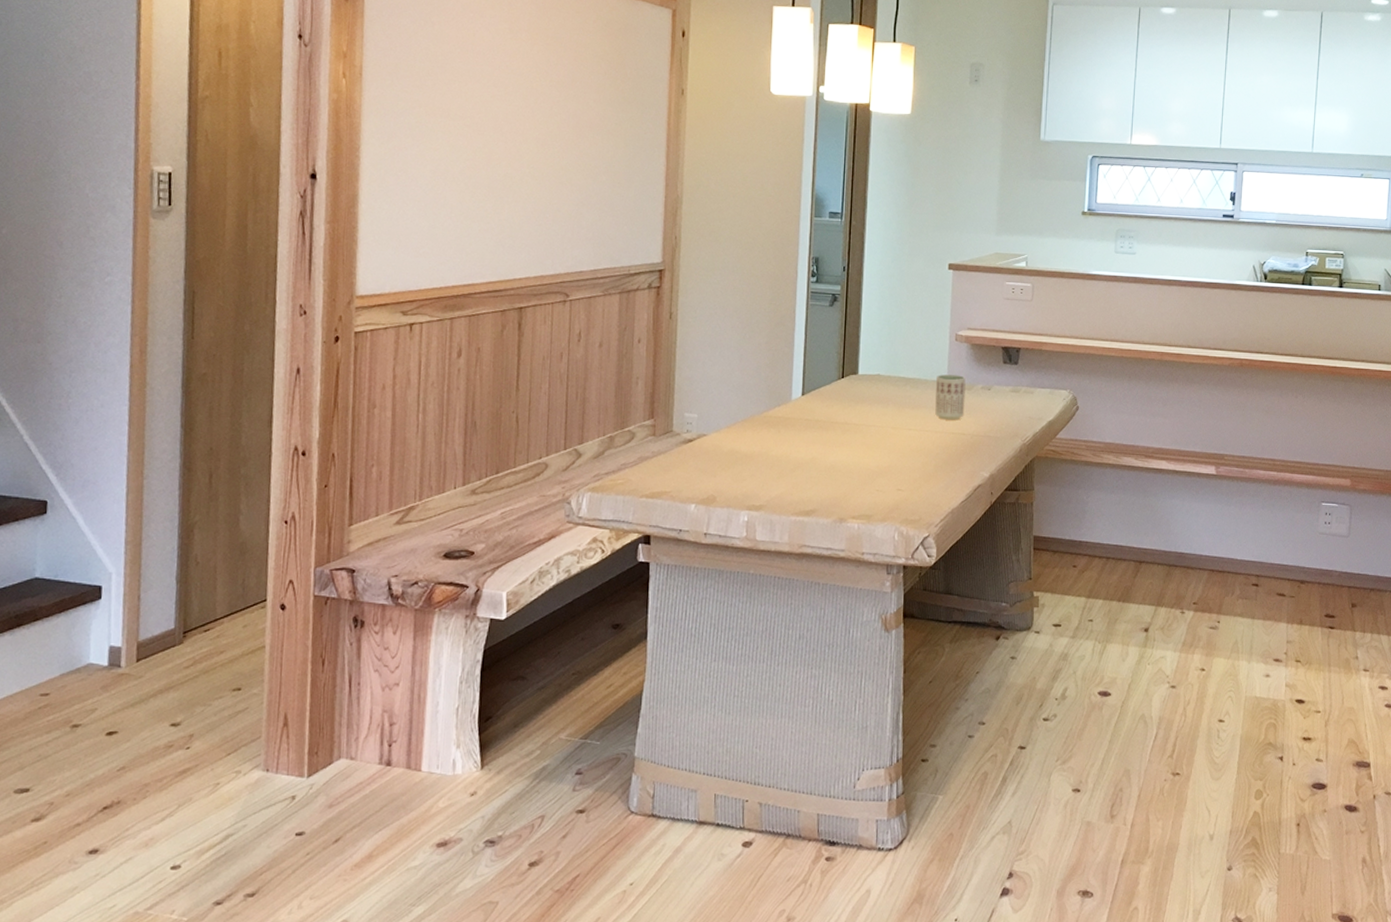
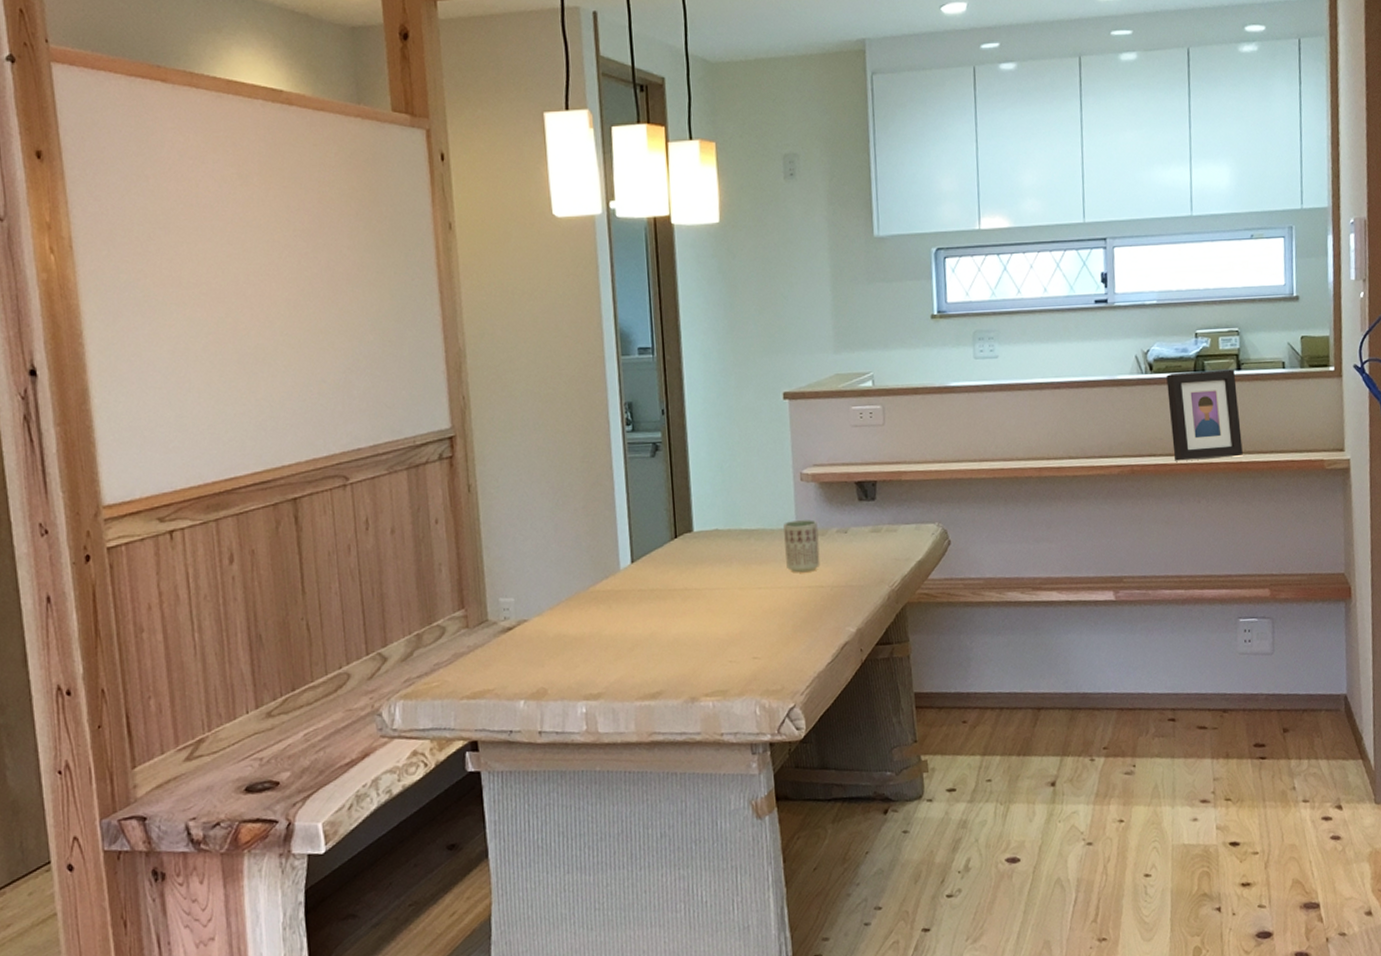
picture frame: none [1277,284,1338,362] -> present [1166,369,1243,461]

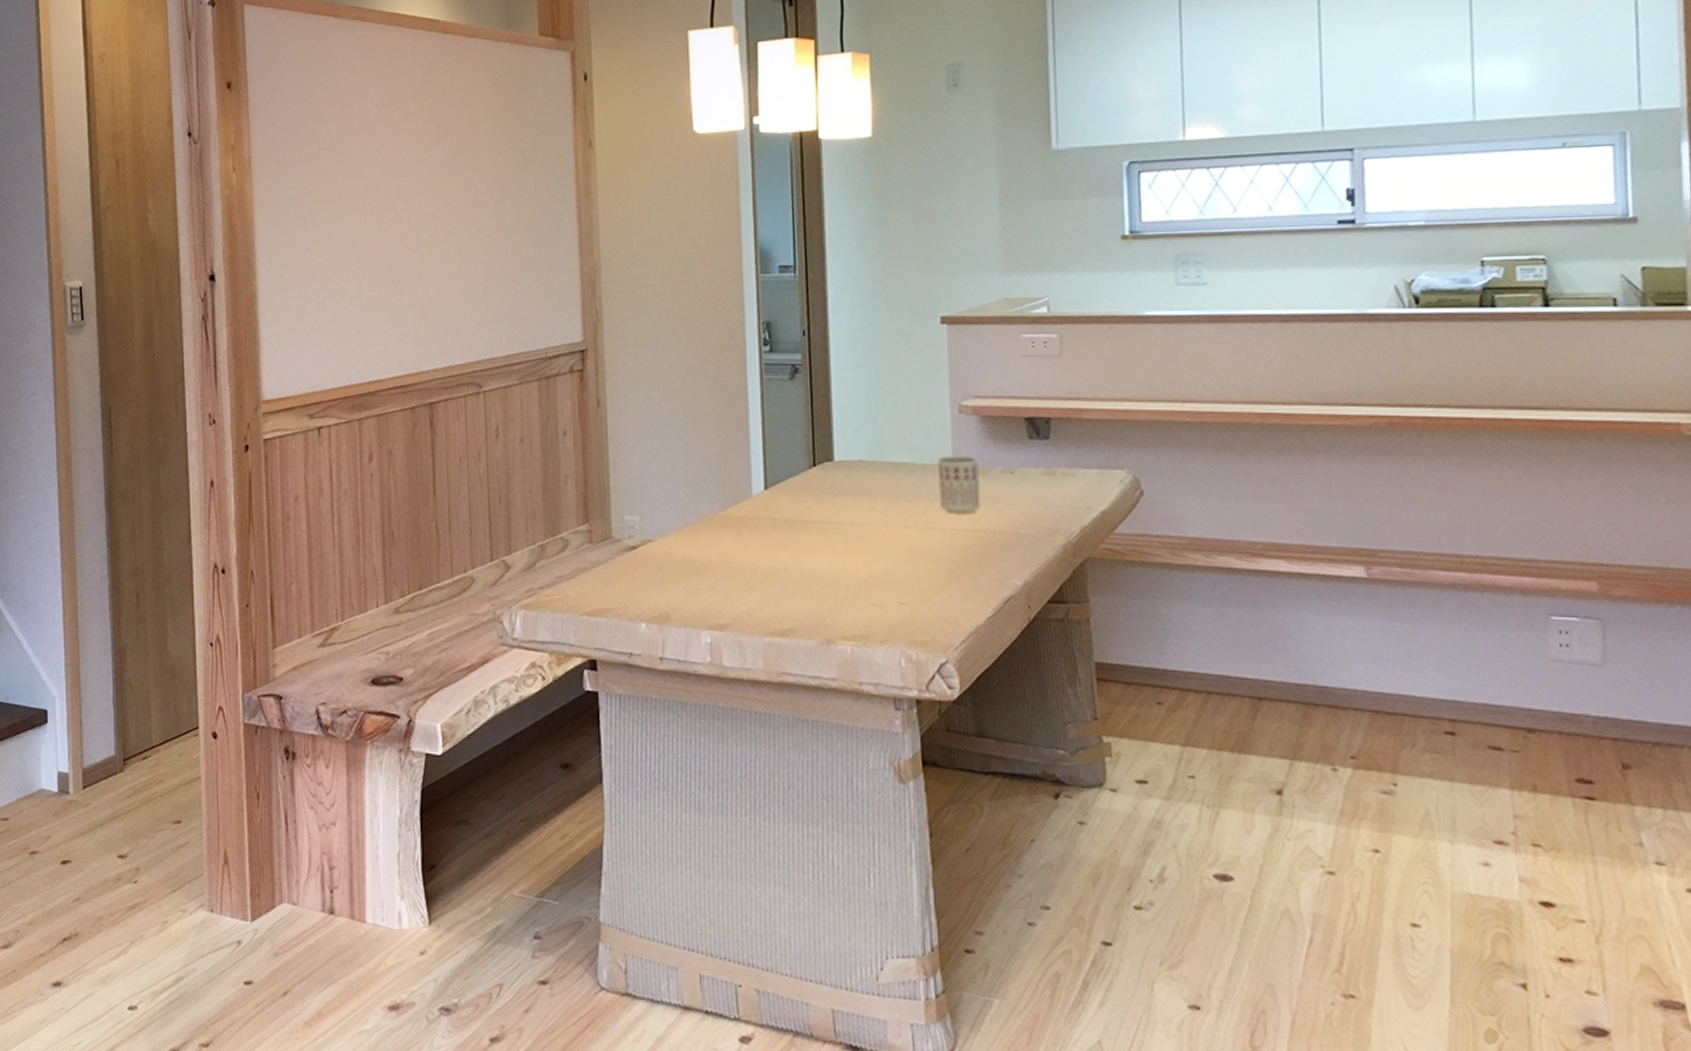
picture frame: present [1166,369,1243,461] -> none [1439,305,1554,415]

